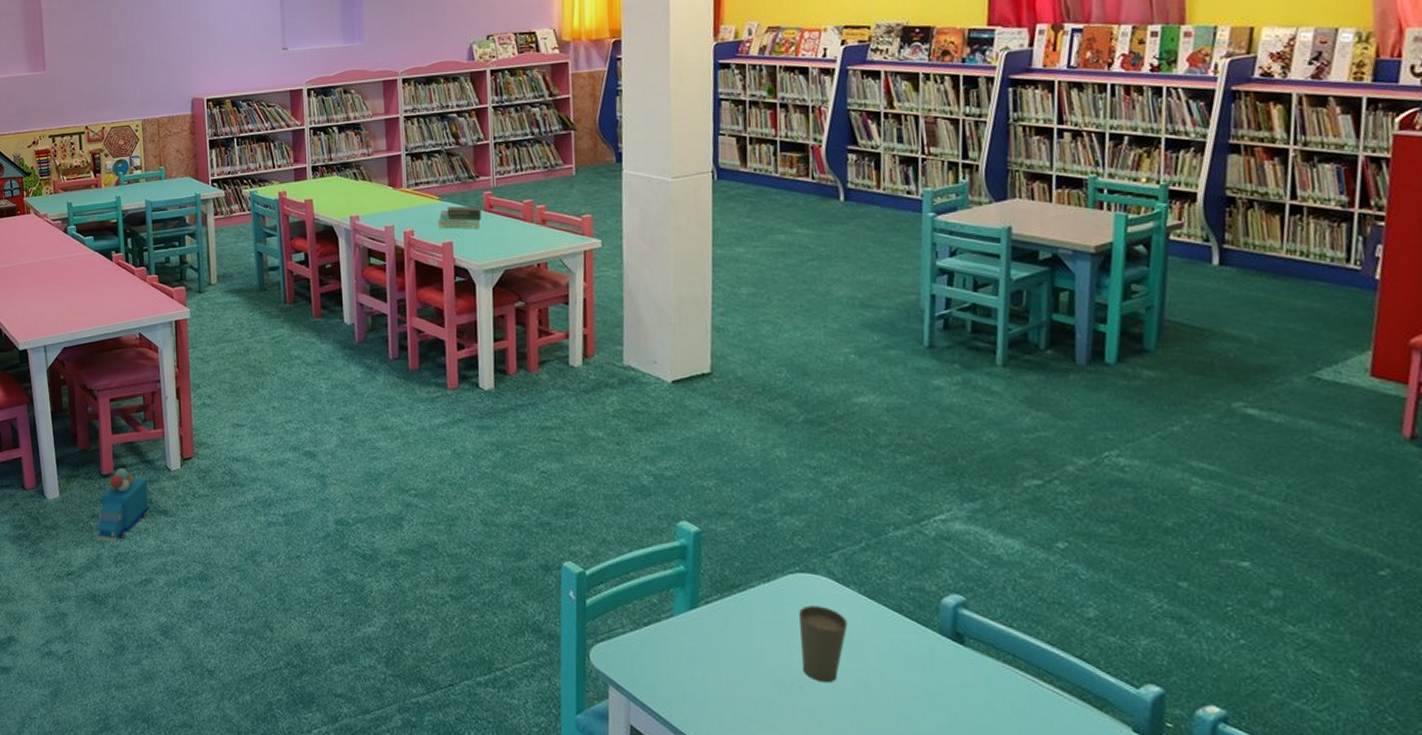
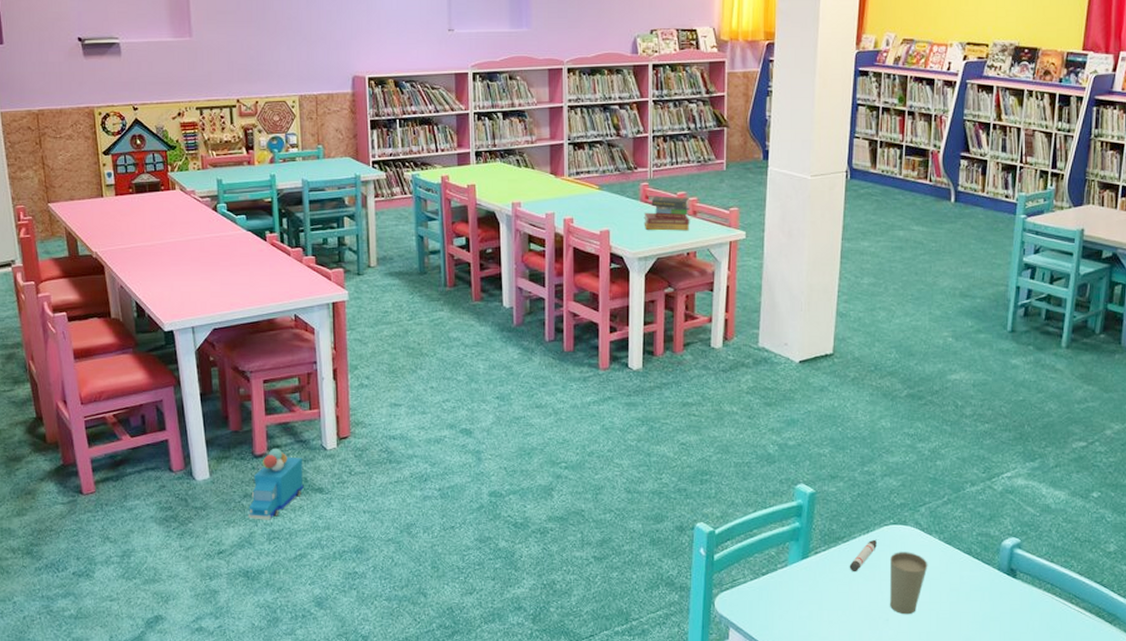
books: present [438,206,482,230] -> none [597,196,639,218]
books: none [488,204,539,241] -> present [644,196,690,231]
marker: none [748,589,781,628] -> present [849,539,877,572]

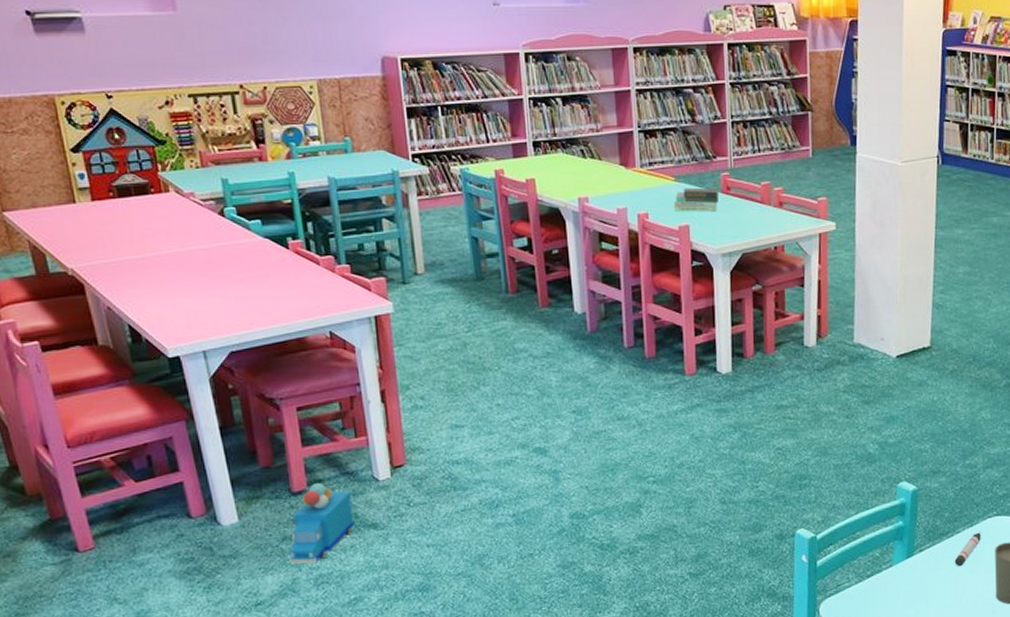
books: none [597,196,639,218] -> present [674,187,720,212]
books: present [644,196,690,231] -> none [726,186,776,224]

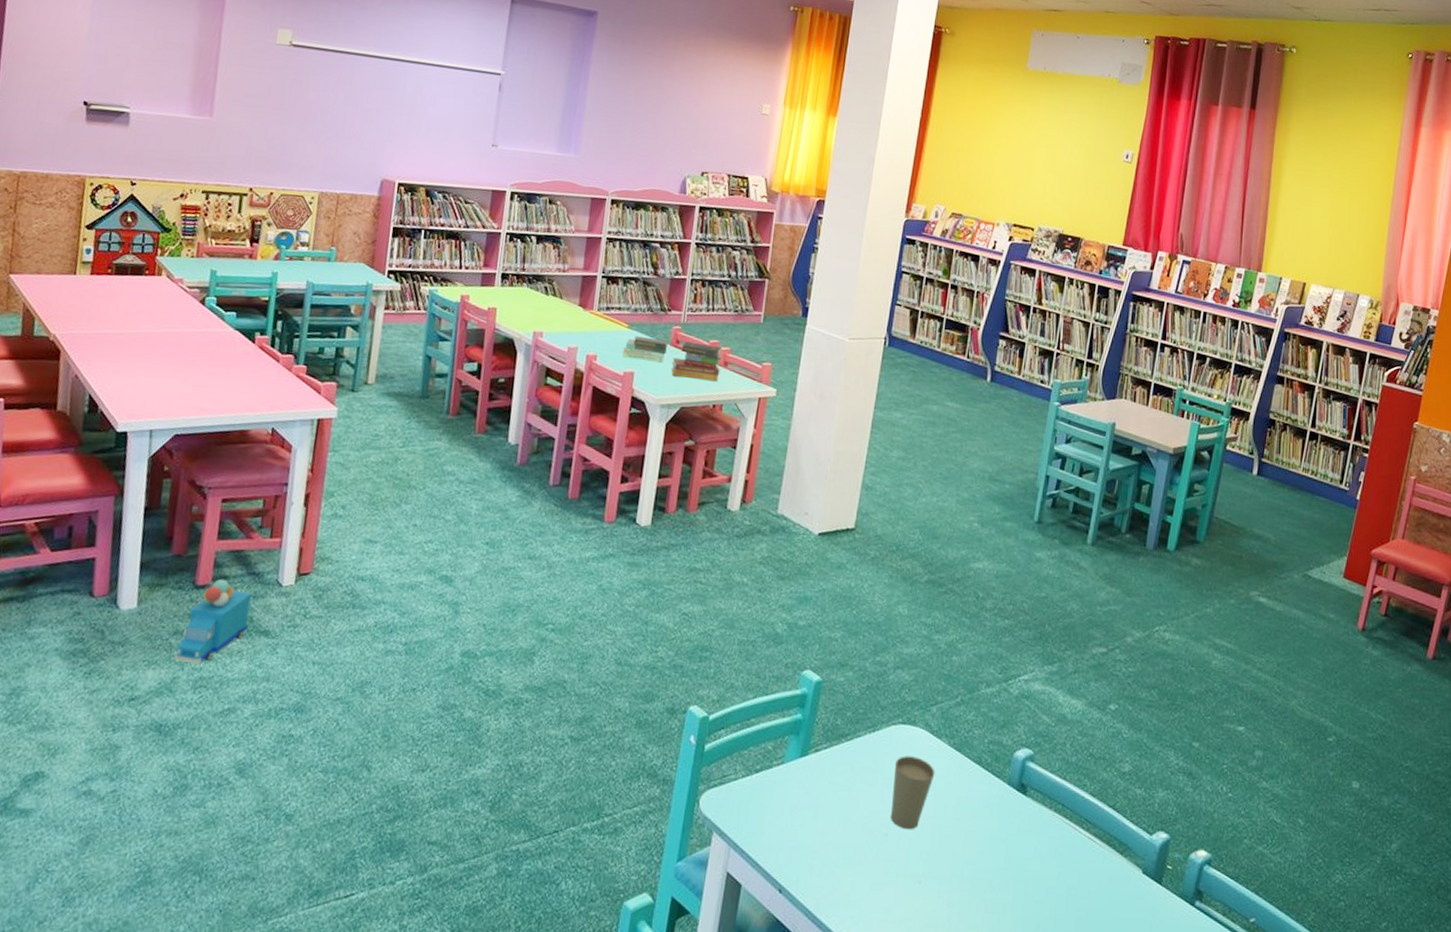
books: none [726,186,776,224] -> present [672,341,722,382]
marker: present [954,532,981,567] -> none [850,739,883,776]

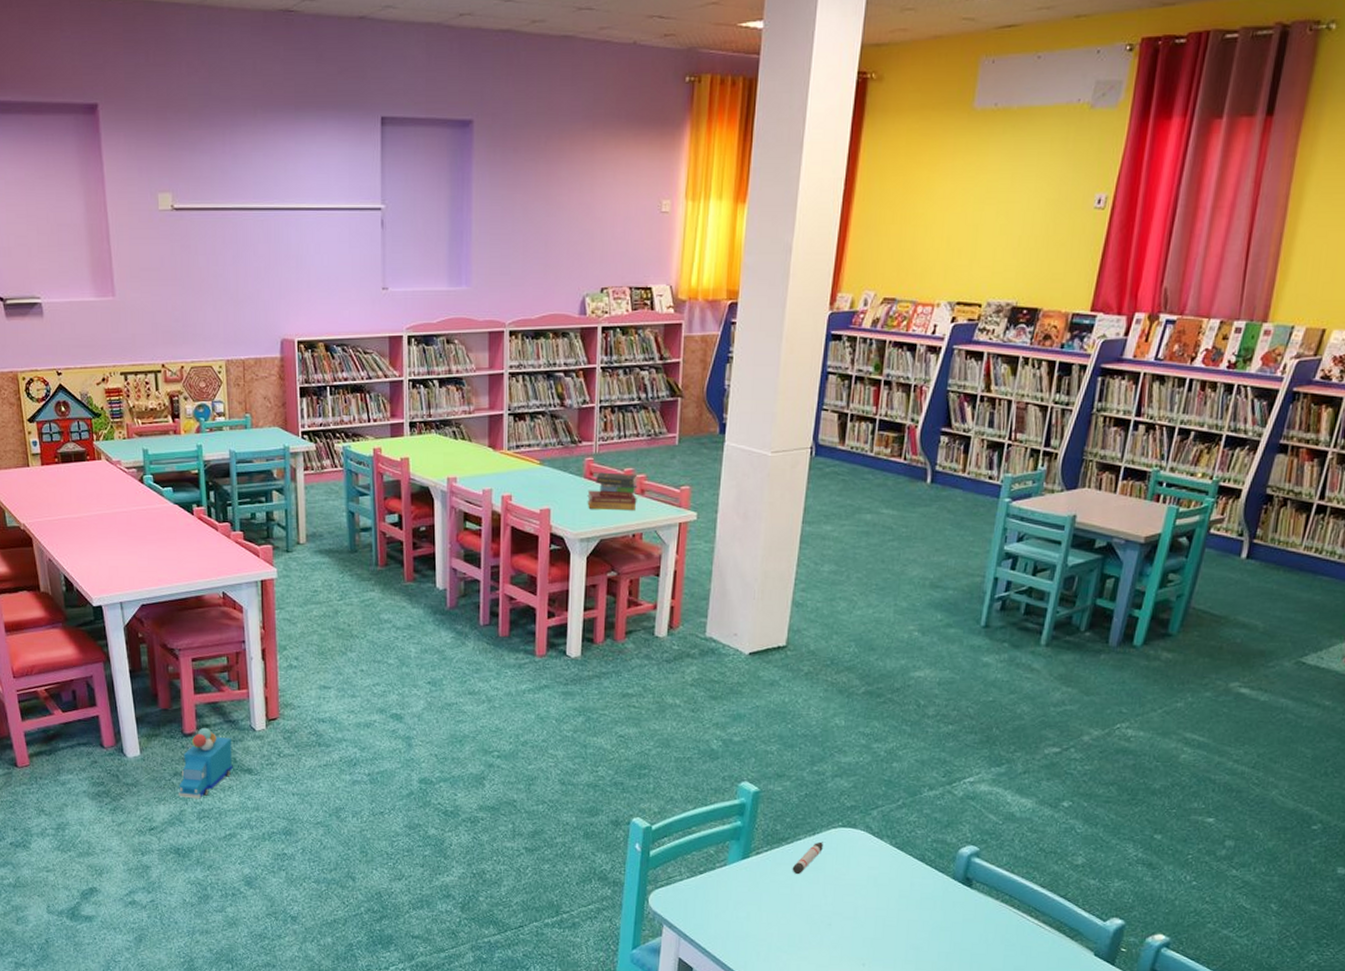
books: present [623,335,668,363] -> none [537,472,582,496]
marker: none [850,739,883,776] -> present [792,841,823,875]
cup: present [891,755,935,829] -> none [834,855,877,919]

